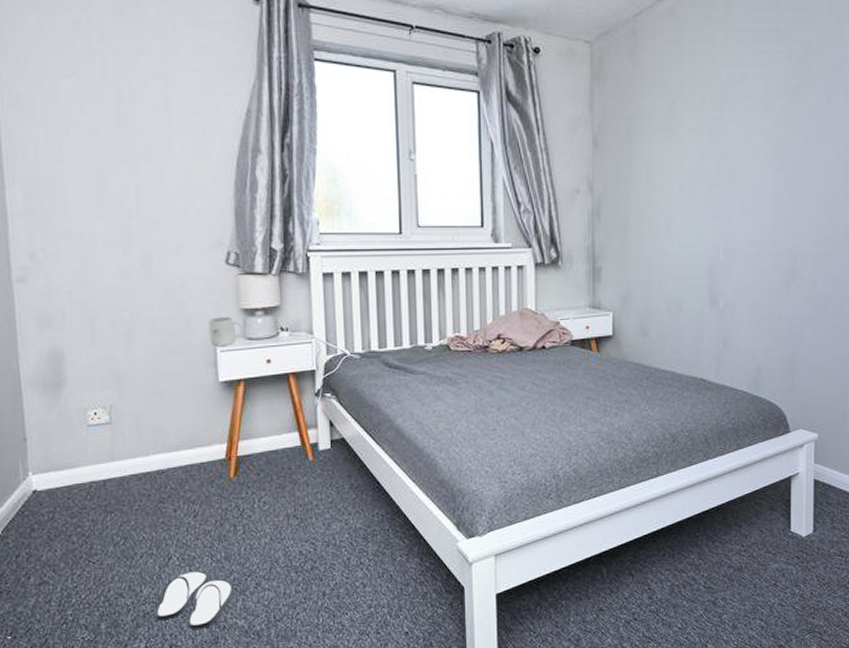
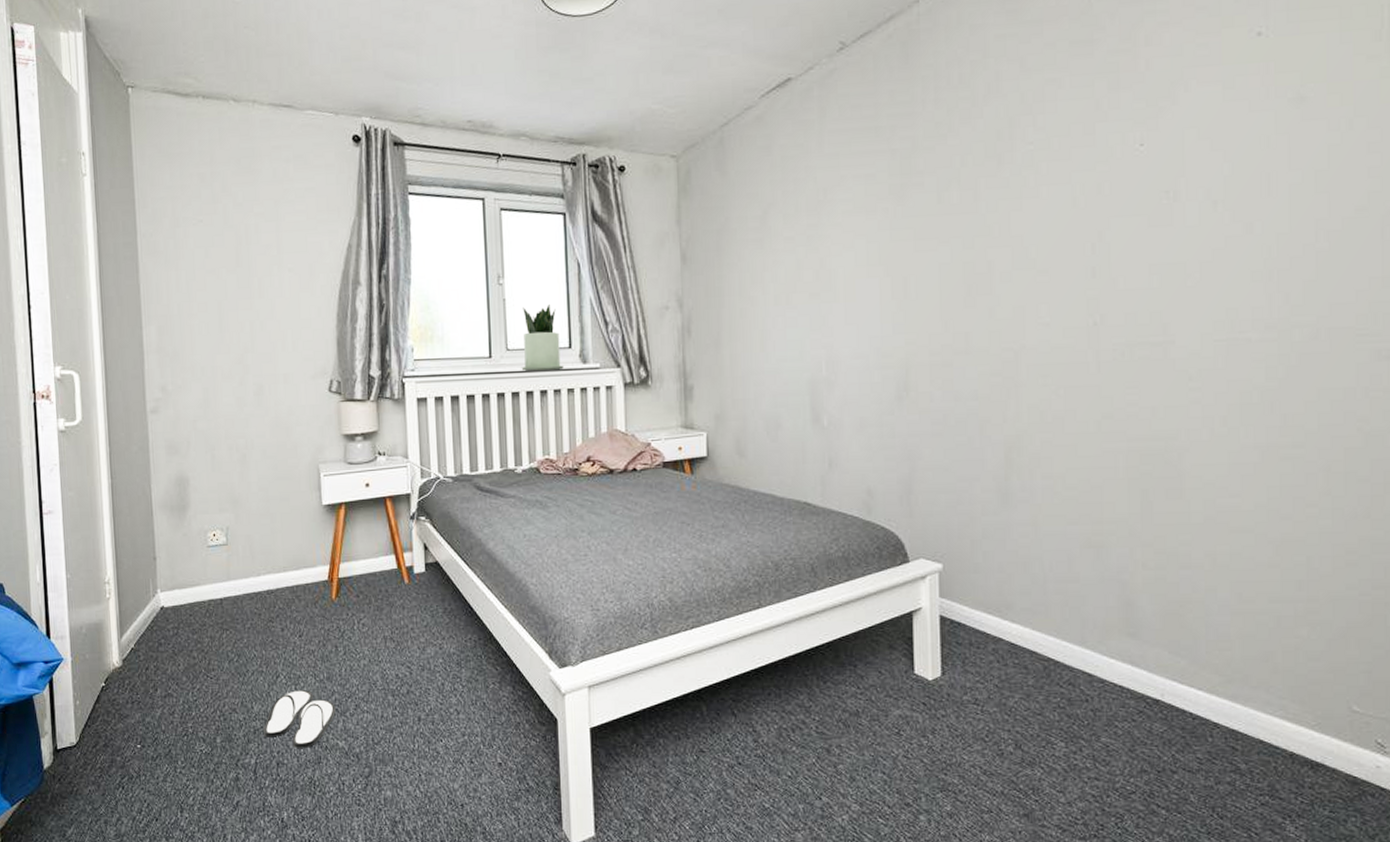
mug: present [208,316,244,347] -> none [313,441,345,471]
planter: none [432,183,475,250] -> present [521,304,564,372]

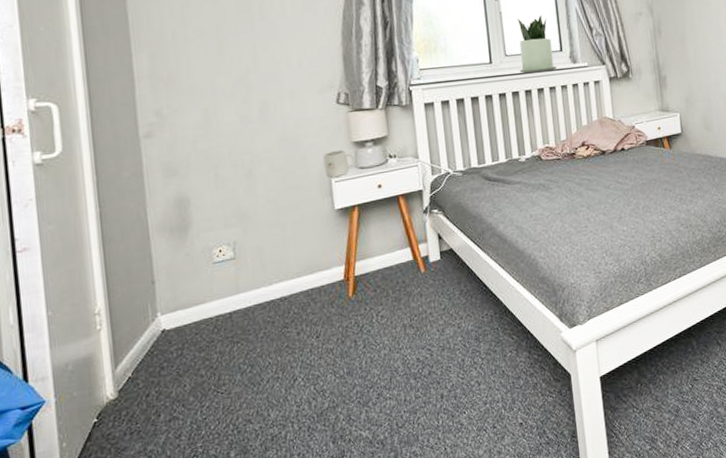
slippers: present [263,690,336,748] -> none [282,388,358,447]
mug: none [313,441,345,471] -> present [323,149,356,178]

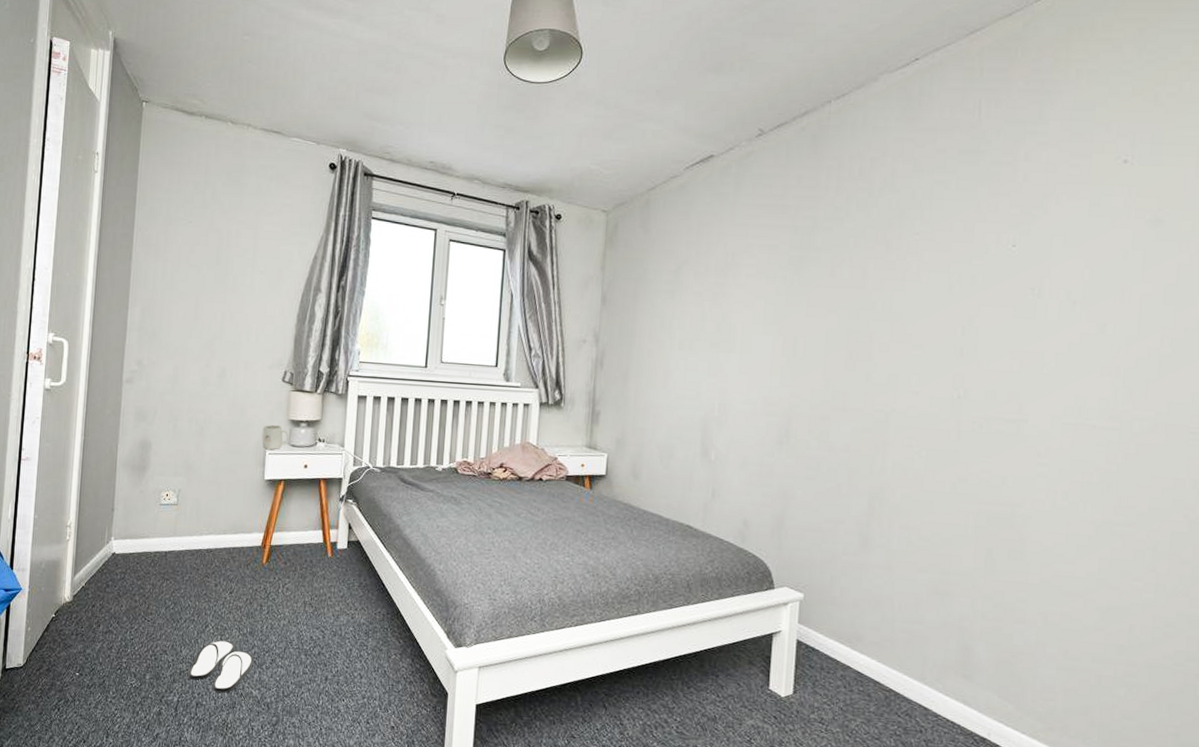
slippers: none [282,388,358,447] -> present [188,640,254,693]
planter: present [517,15,557,74] -> none [451,327,489,386]

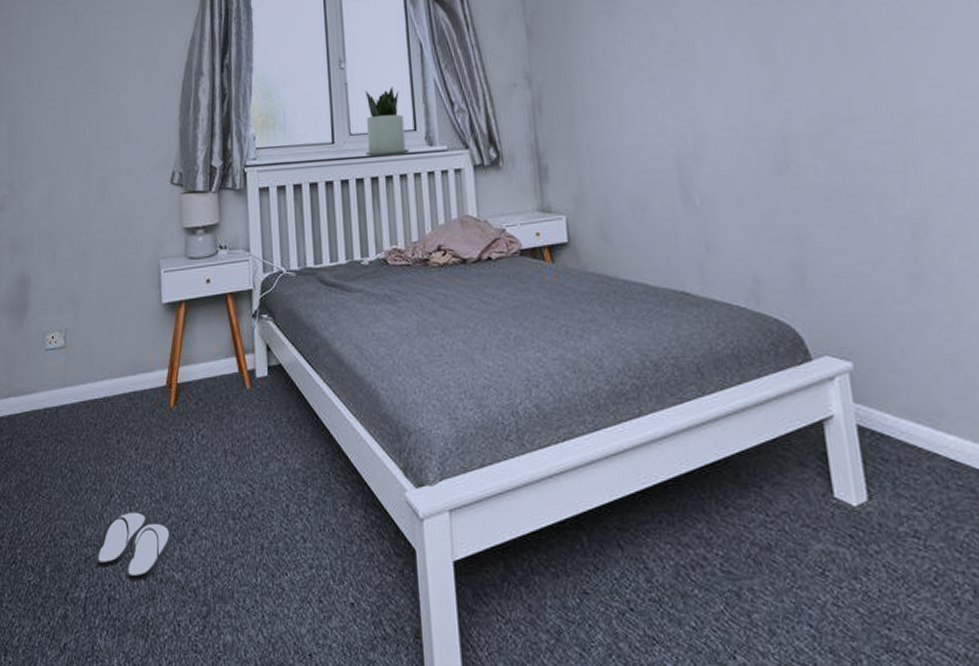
mug: present [261,424,289,450] -> none [154,235,185,267]
planter: none [451,327,489,386] -> present [365,87,409,157]

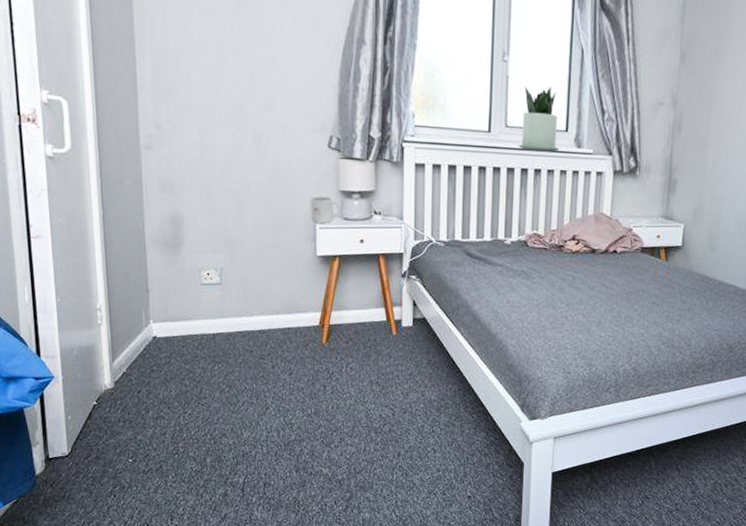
slippers: present [95,512,172,580] -> none [252,422,321,472]
mug: none [154,235,185,267] -> present [310,196,341,224]

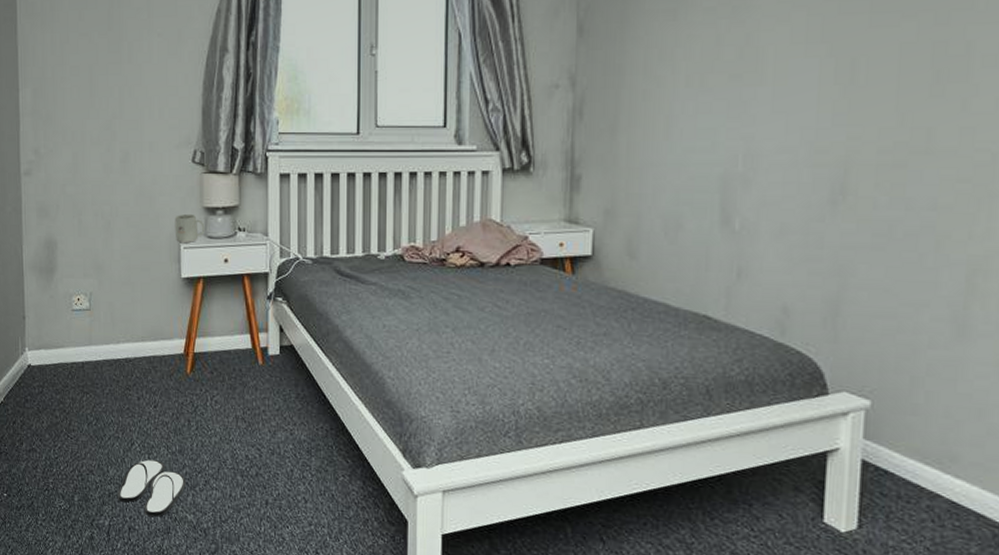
slippers: none [252,422,321,472] -> present [118,459,186,517]
planter: present [518,86,559,152] -> none [390,79,436,152]

